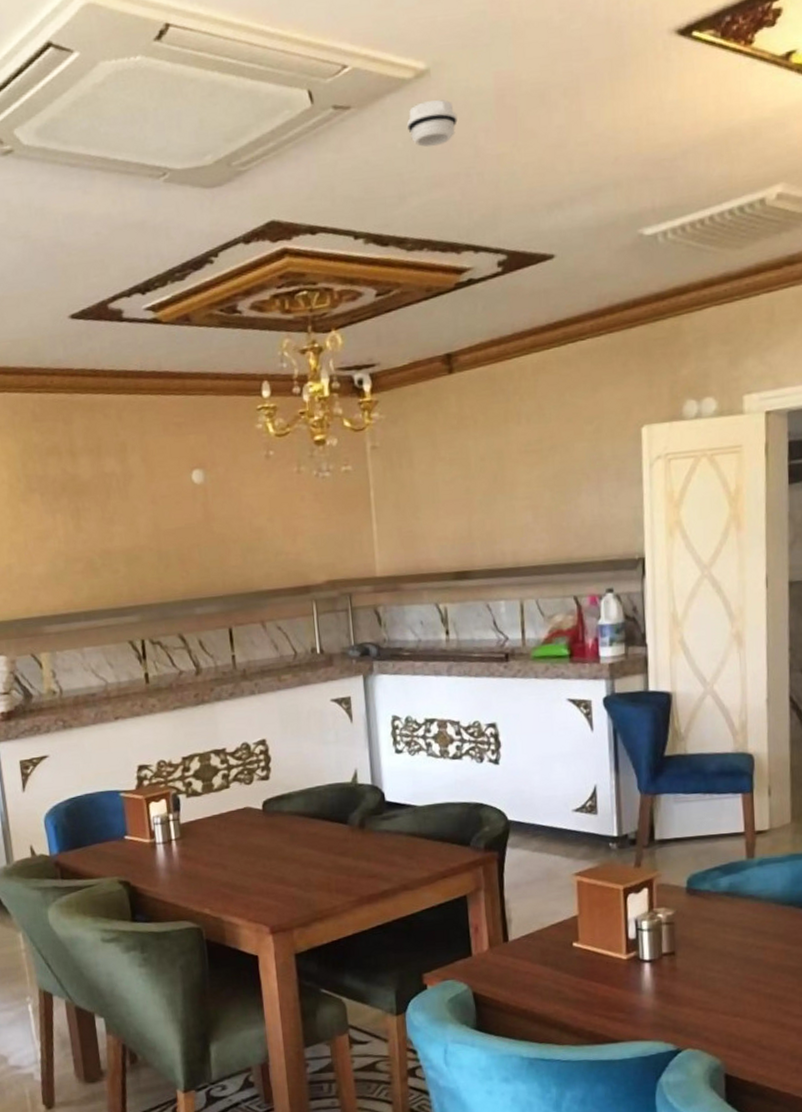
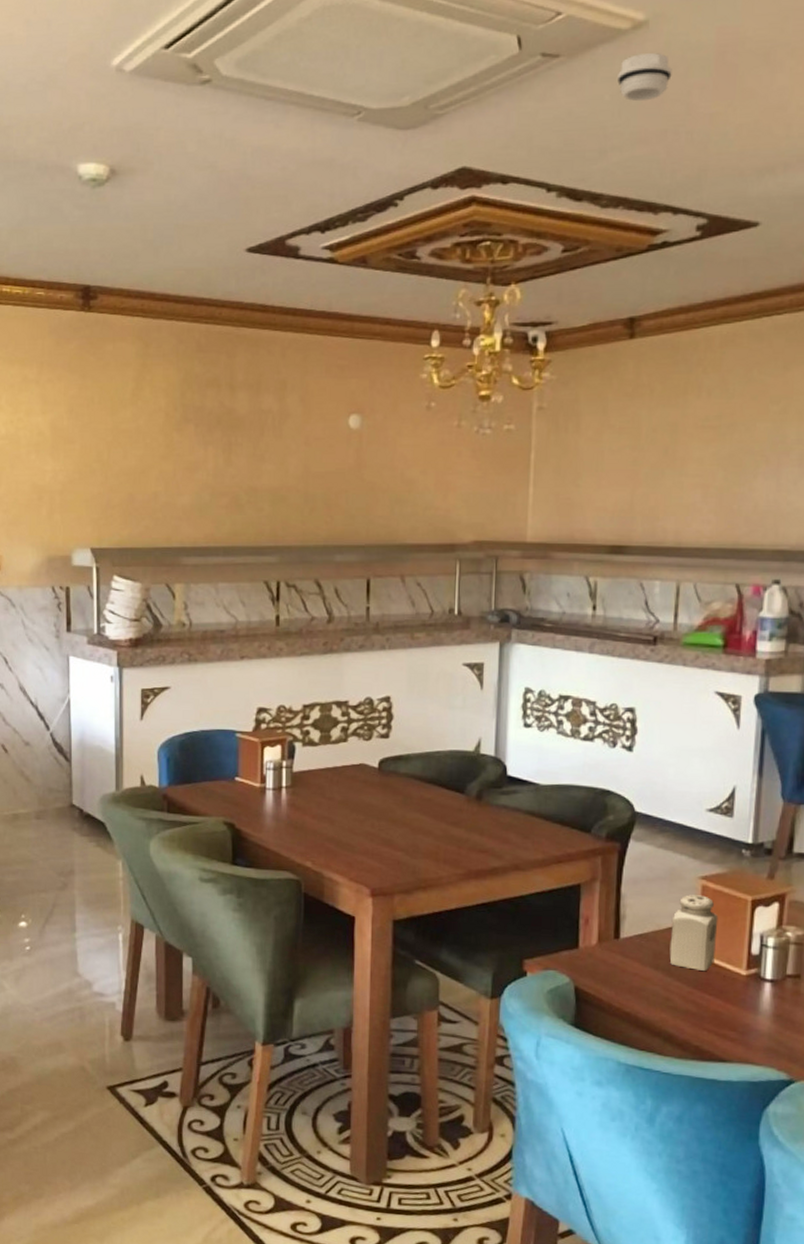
salt shaker: none [553,890,597,961] -> present [669,895,719,971]

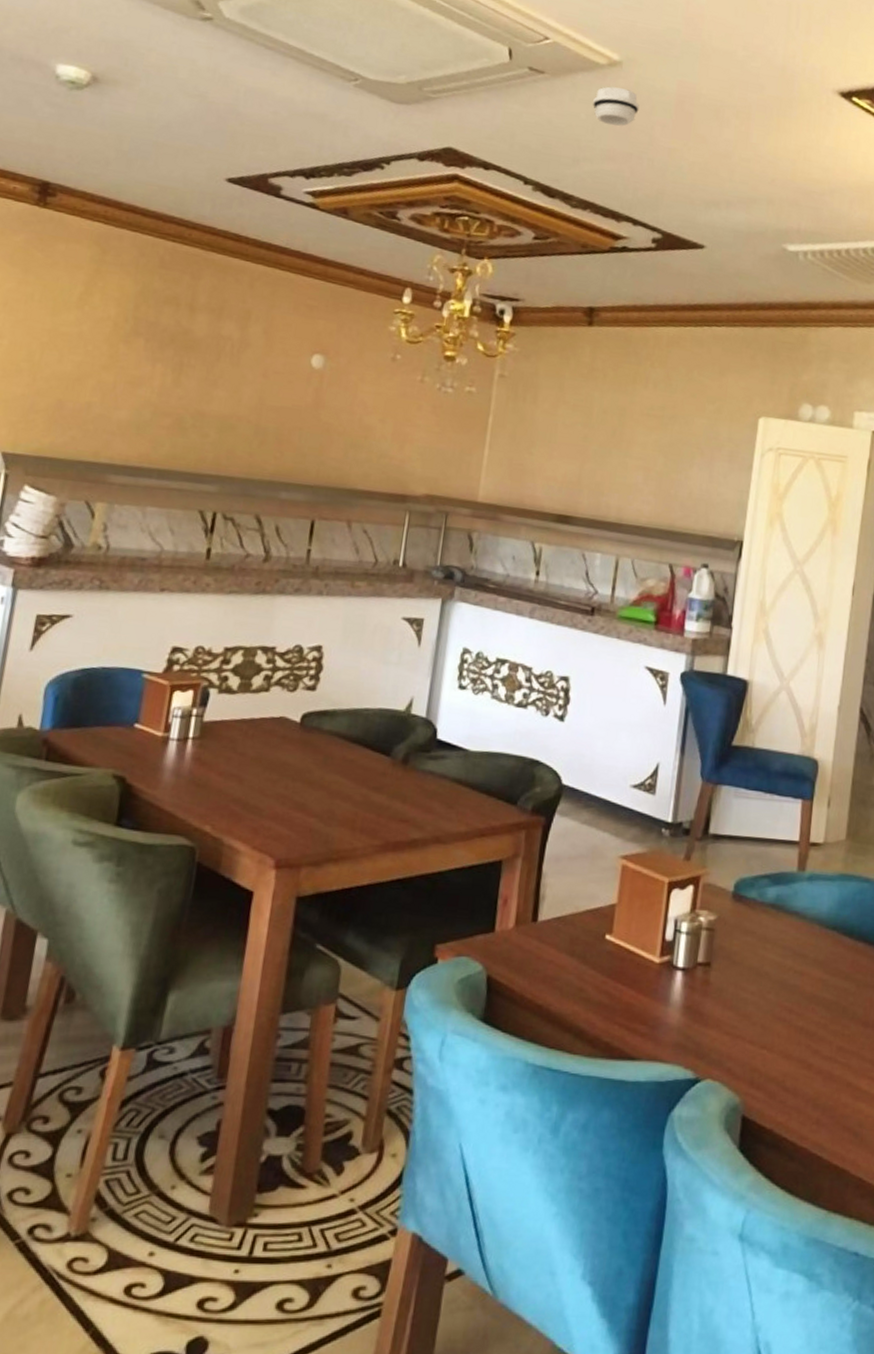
salt shaker: present [669,895,719,971] -> none [586,875,636,958]

